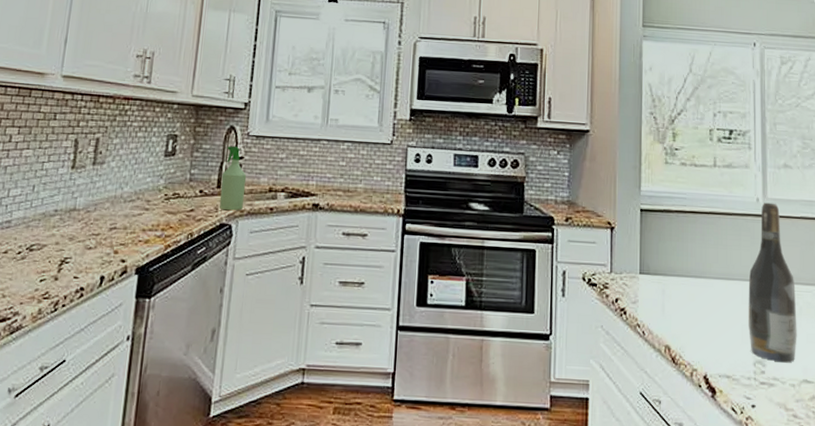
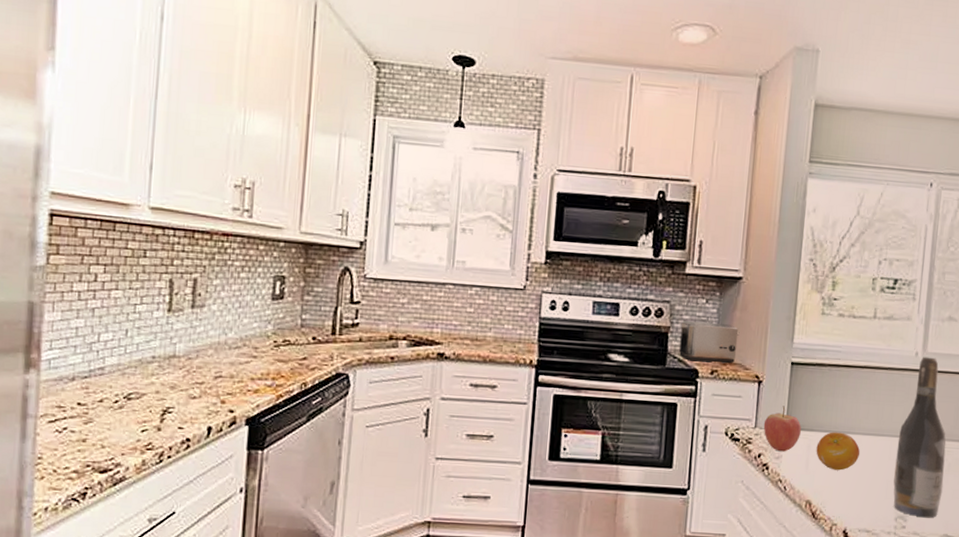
spray bottle: present [219,145,247,211] -> none [334,289,365,360]
toaster: none [535,171,590,211] -> present [679,321,740,364]
fruit: none [618,251,654,297] -> present [763,406,801,452]
fruit: none [670,276,714,315] -> present [816,432,860,471]

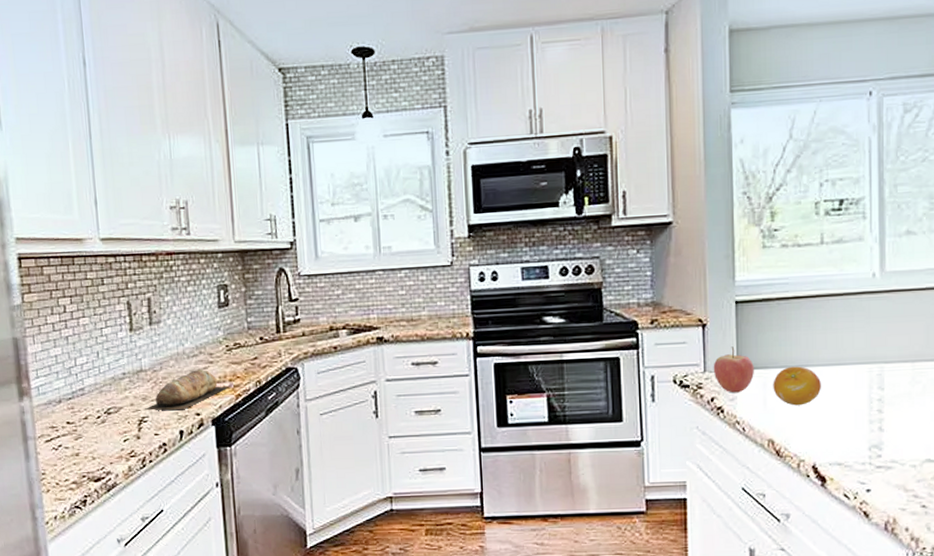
bread loaf: none [172,363,269,404] -> present [145,370,228,411]
toaster: present [679,321,740,364] -> none [614,271,676,314]
wine bottle: present [893,357,946,517] -> none [863,276,920,444]

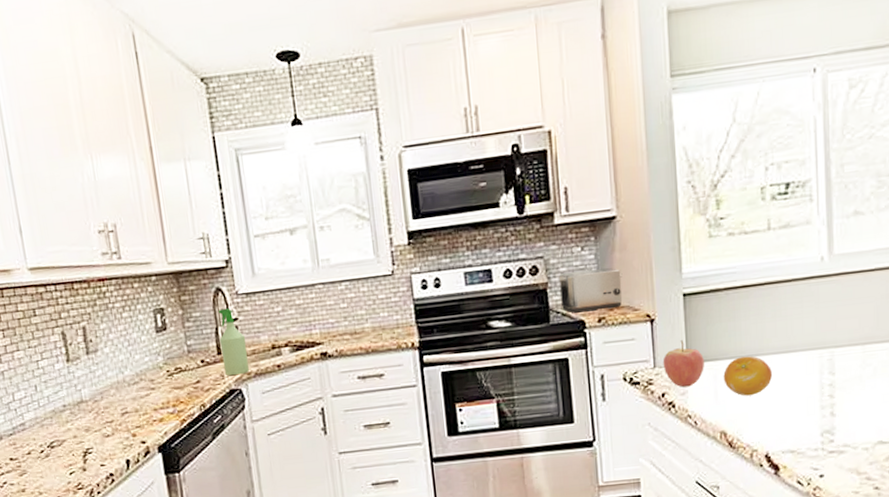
bread loaf: present [145,370,228,411] -> none [89,397,172,442]
spray bottle: none [279,288,307,355] -> present [218,308,250,376]
toaster: none [614,271,676,314] -> present [559,267,623,313]

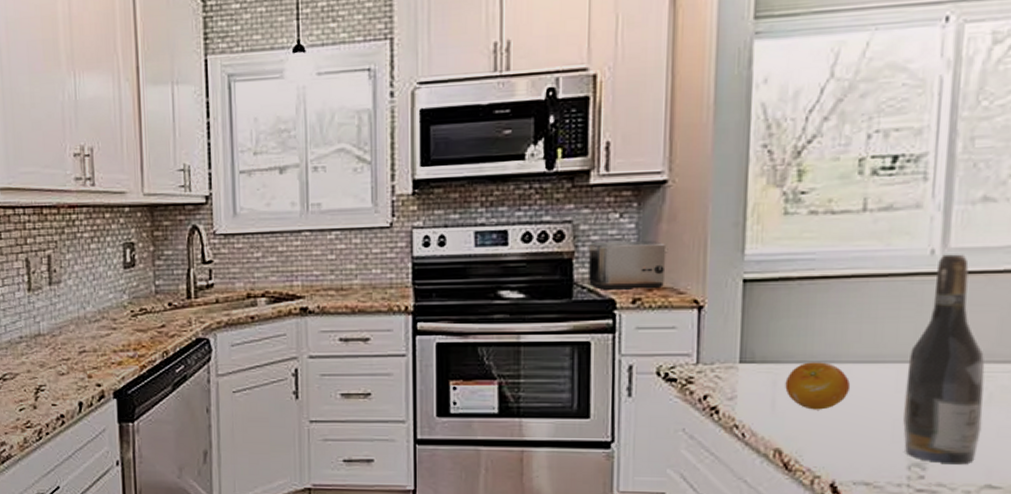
spray bottle: present [218,308,250,376] -> none [190,248,221,323]
fruit: present [662,340,704,388] -> none [708,334,762,391]
wine bottle: none [813,258,871,428] -> present [903,254,985,463]

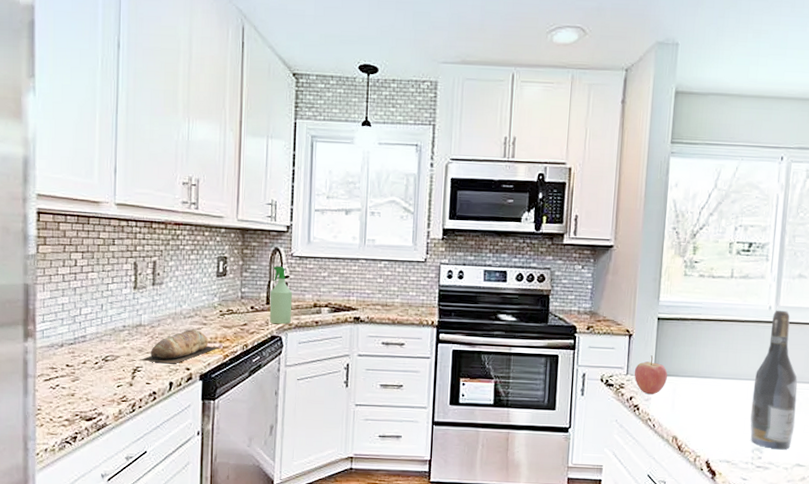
bread loaf: none [42,336,131,379] -> present [140,329,217,363]
spray bottle: none [190,248,221,323] -> present [269,266,293,325]
toaster: present [589,240,668,290] -> none [559,284,612,321]
fruit: none [708,334,762,391] -> present [634,355,668,395]
fruit: present [785,362,851,410] -> none [681,377,720,410]

